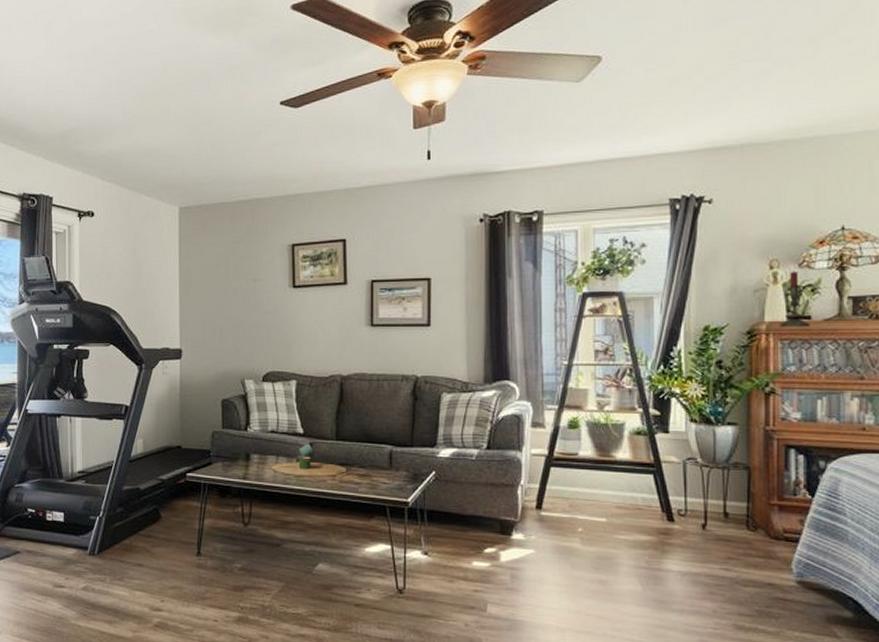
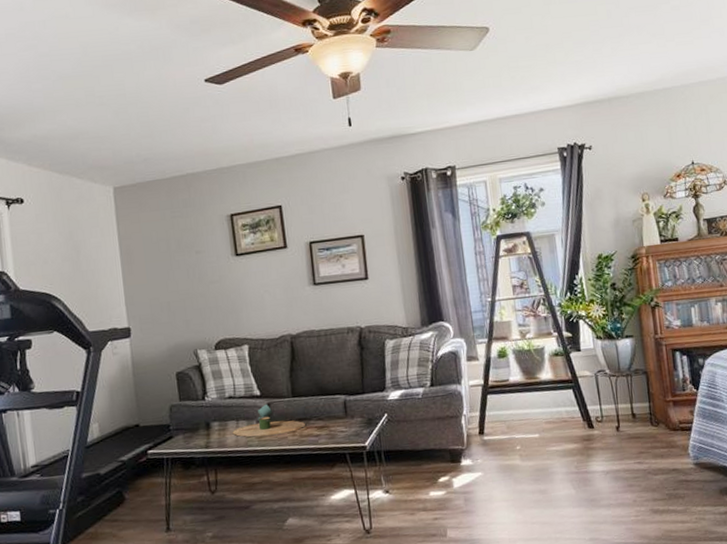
candle: present [780,270,810,327] -> none [655,201,679,250]

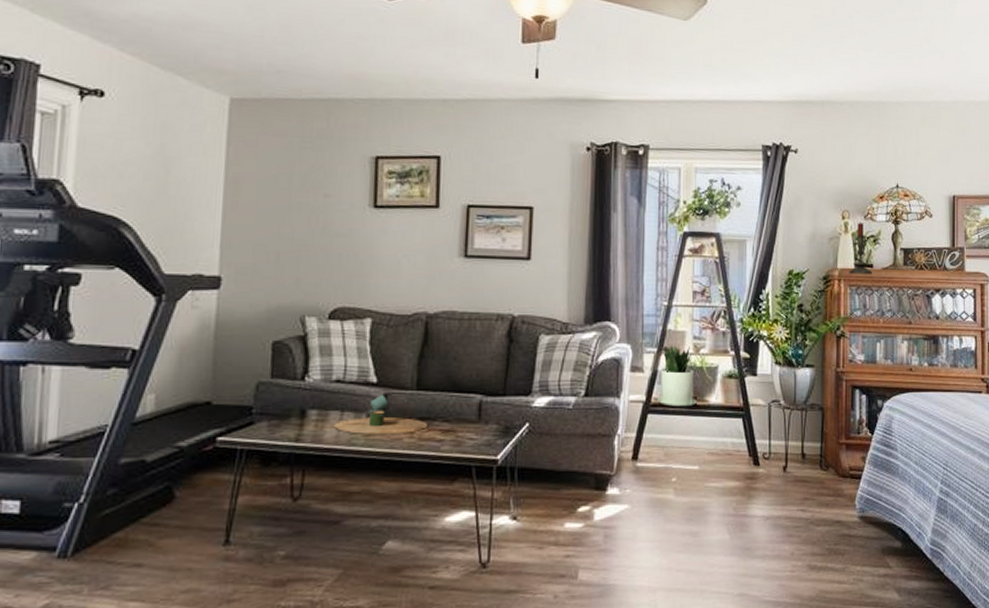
planter: none [493,333,529,387] -> present [657,344,697,408]
candle: none [655,201,679,250] -> present [849,221,872,274]

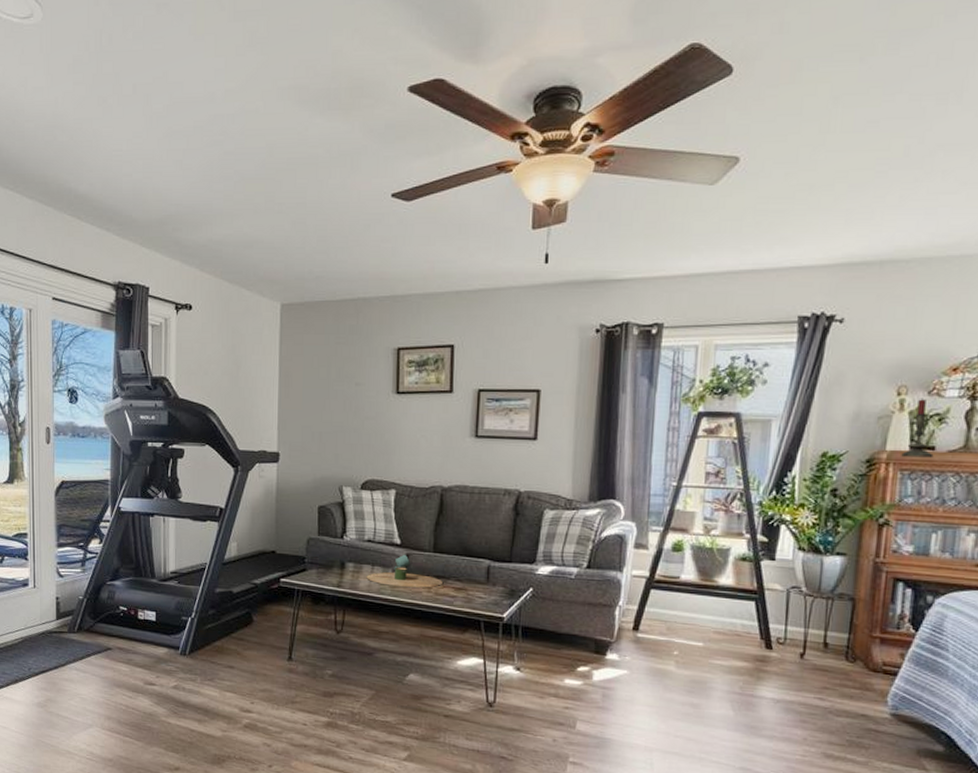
planter: present [657,344,697,408] -> none [661,524,705,587]

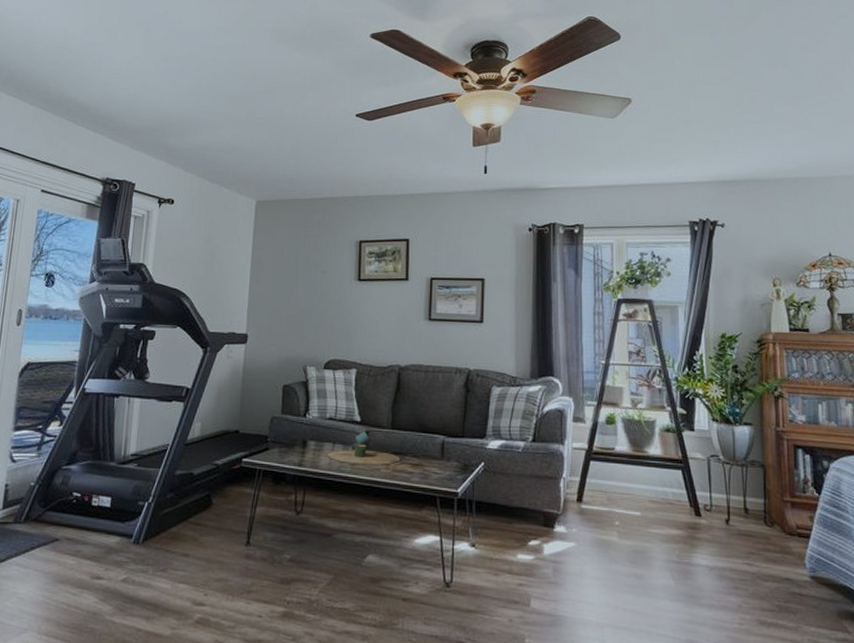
candle: present [901,398,934,458] -> none [784,288,809,338]

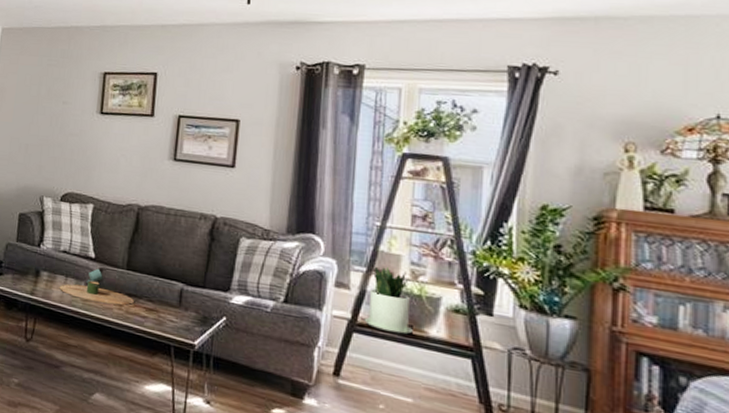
planter: none [598,398,636,457] -> present [364,266,413,335]

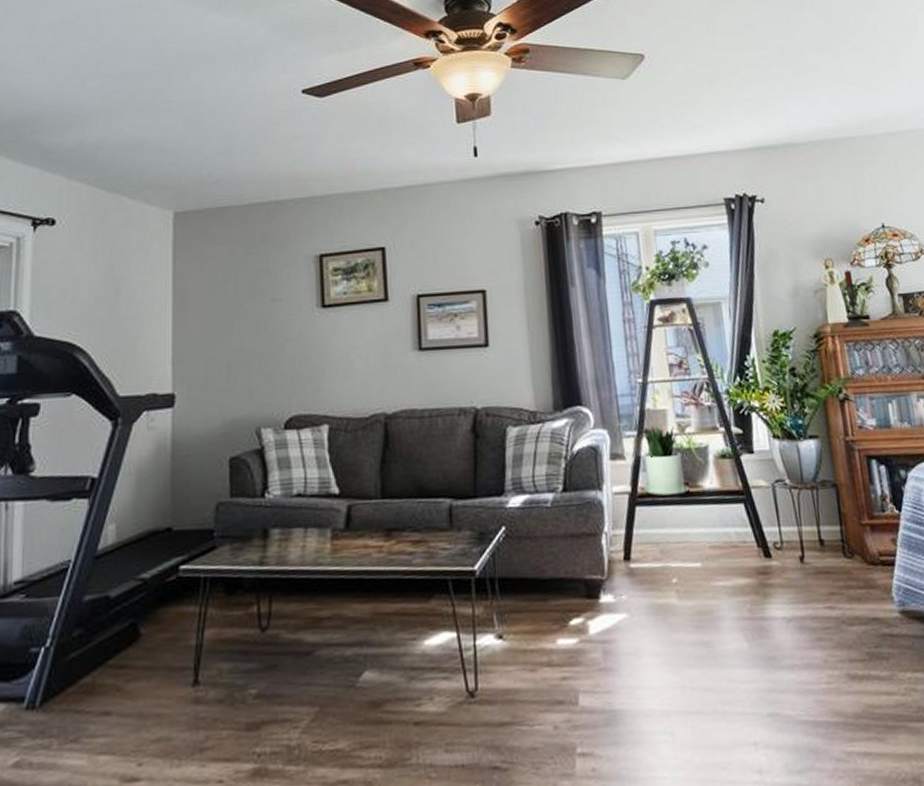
decorative tray: present [59,268,134,305] -> none [297,506,396,552]
candle: none [634,157,673,222] -> present [842,269,870,328]

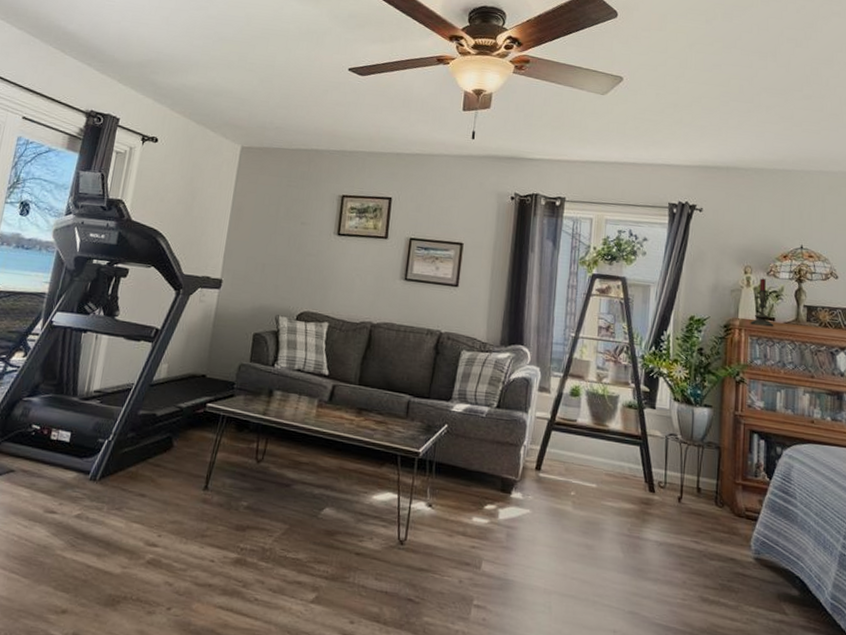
planter: present [643,424,689,497] -> none [560,371,598,430]

